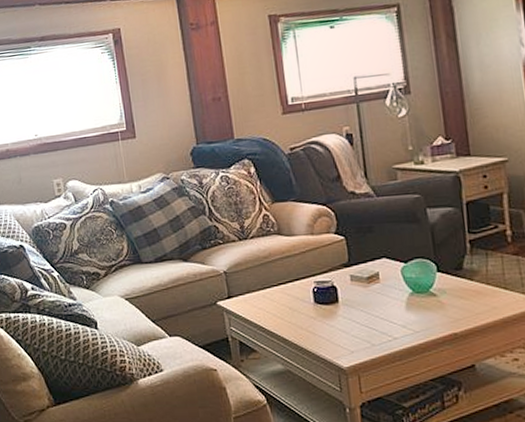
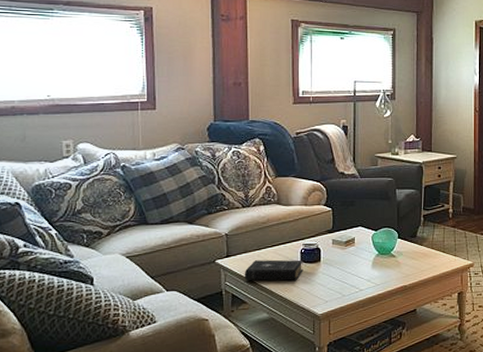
book: none [250,300,319,326] -> present [244,259,303,281]

